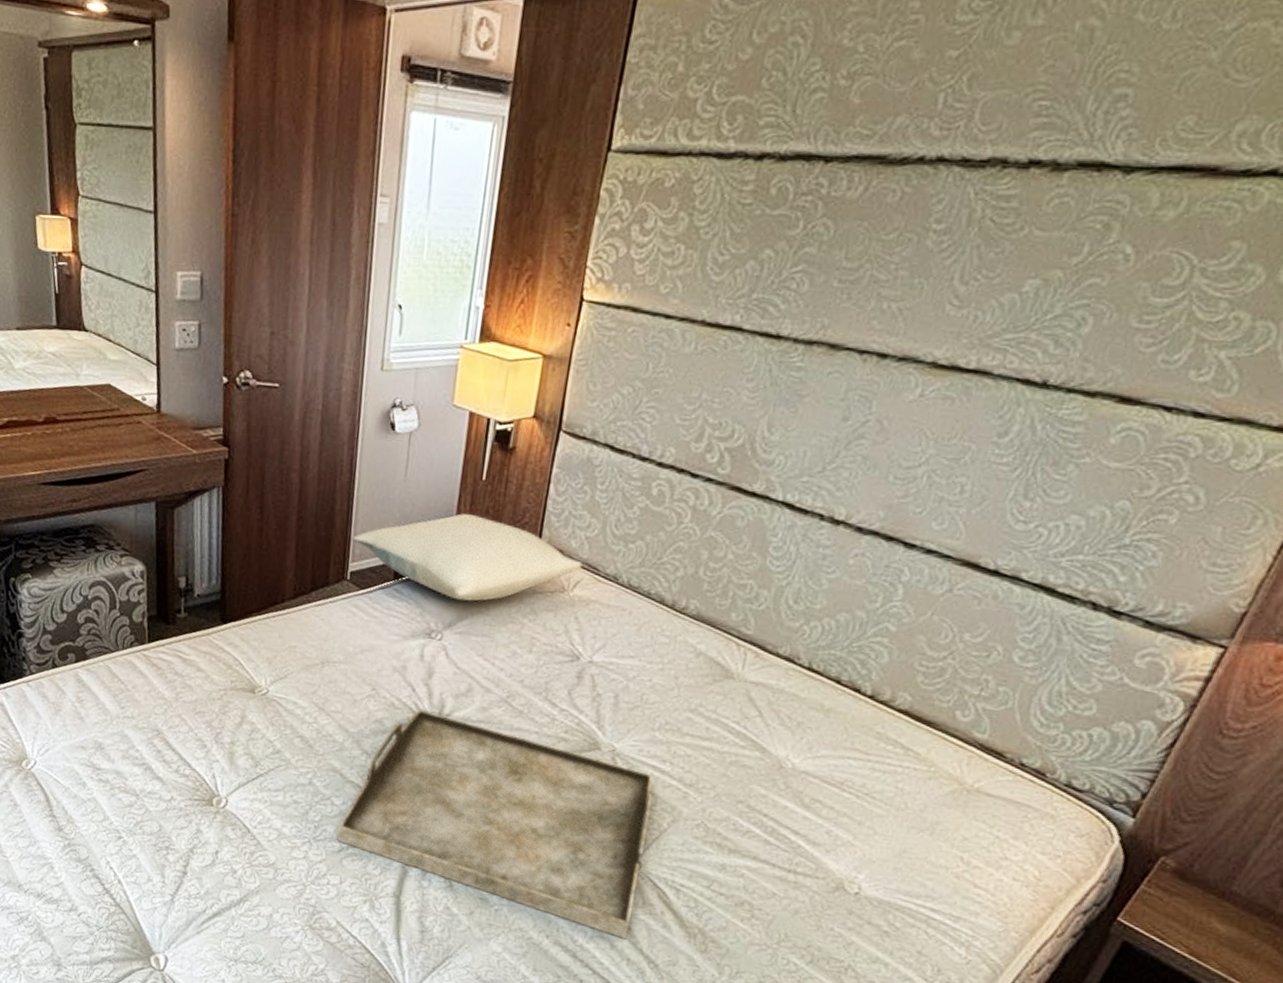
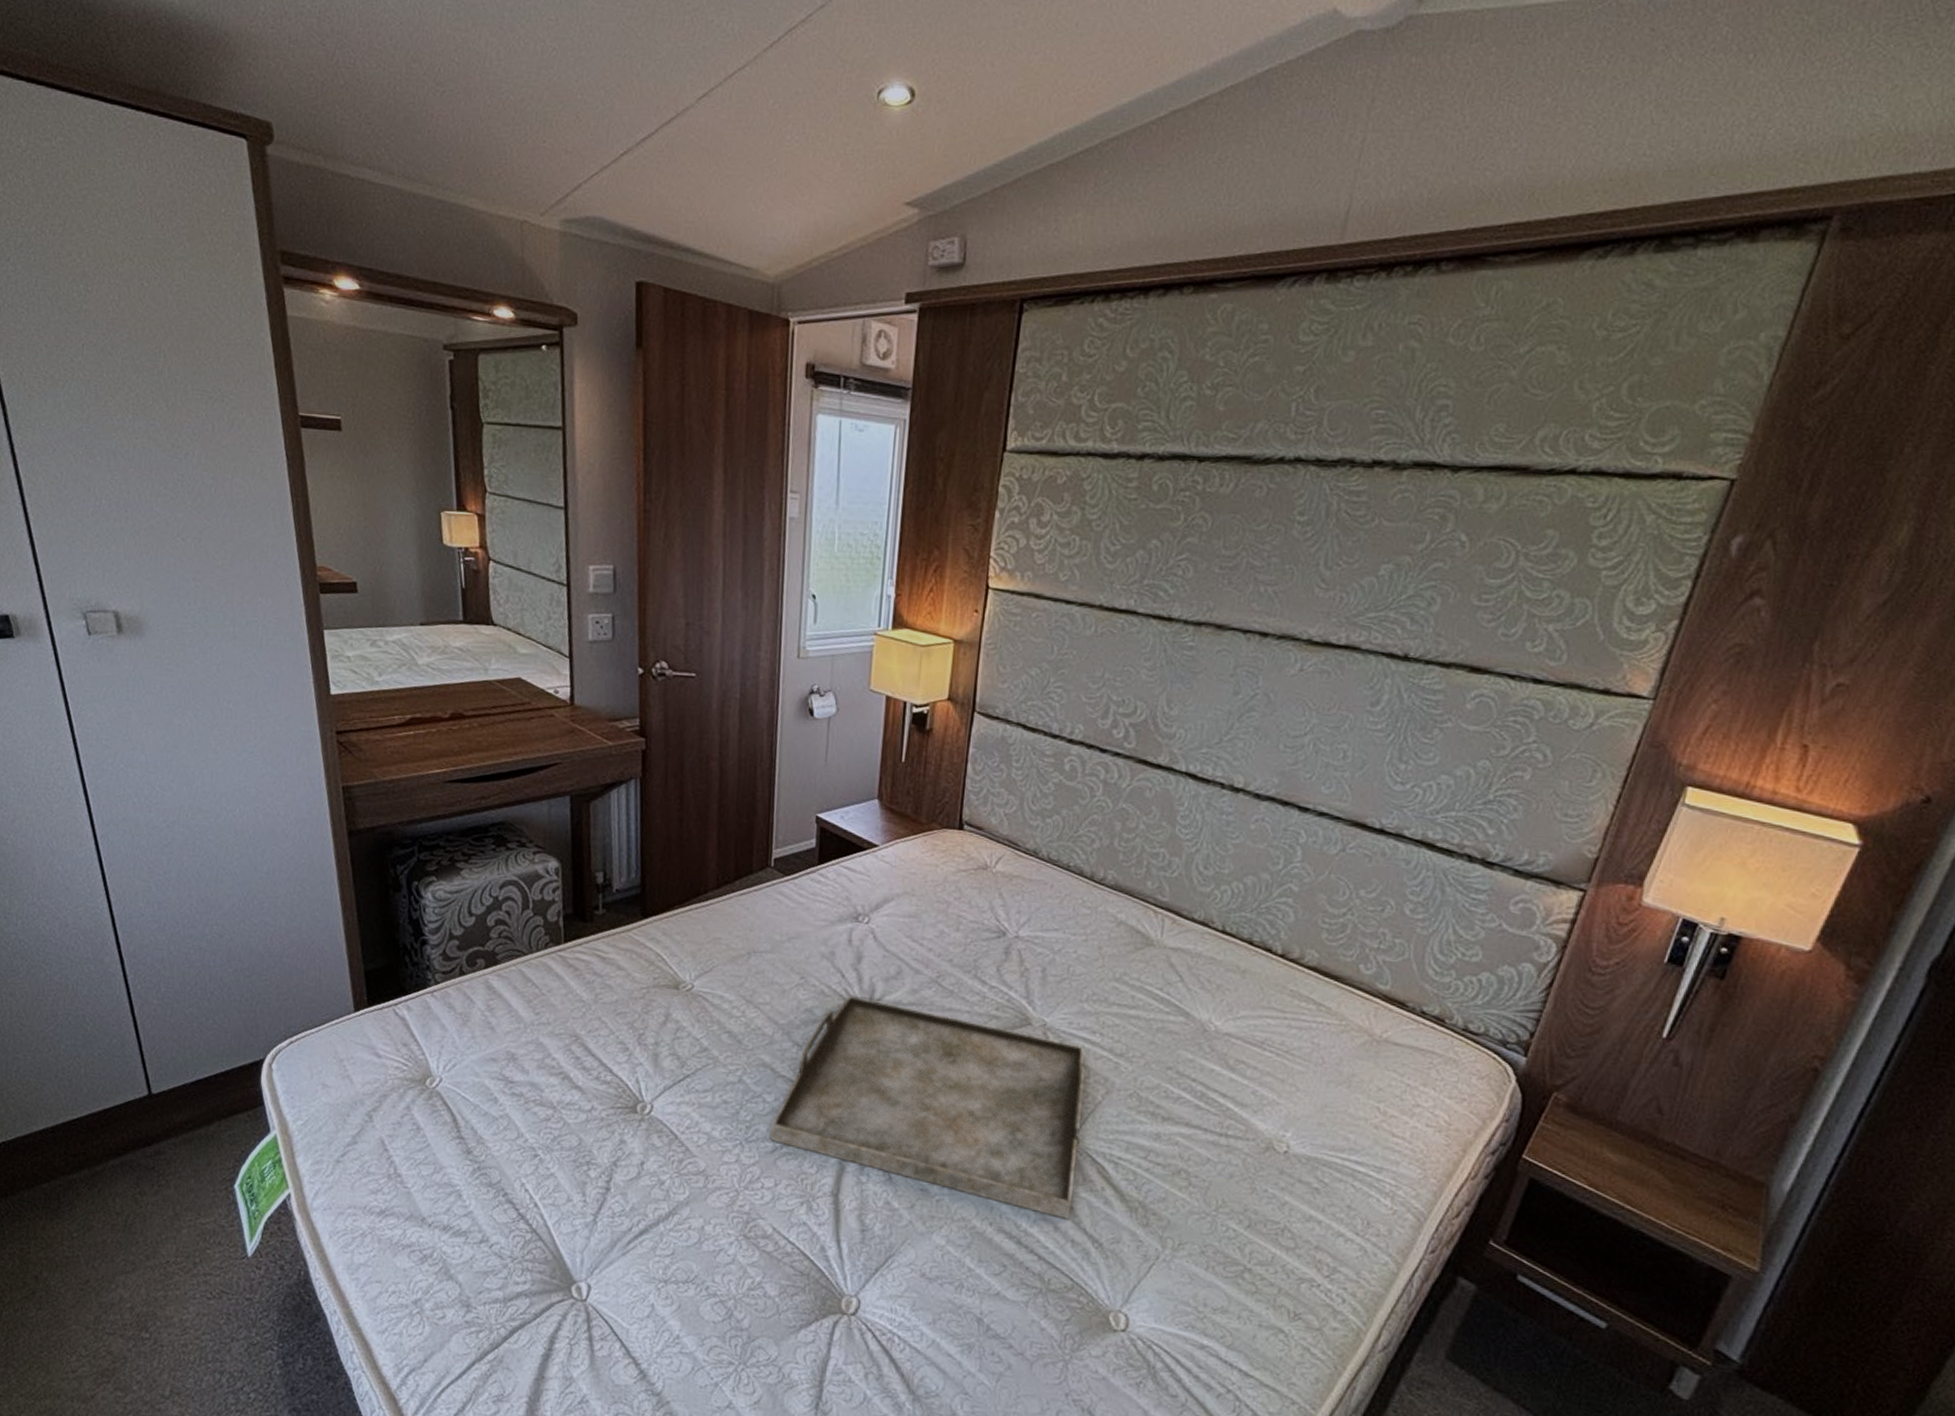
pillow: present [352,513,583,602] -> none [774,795,1004,883]

